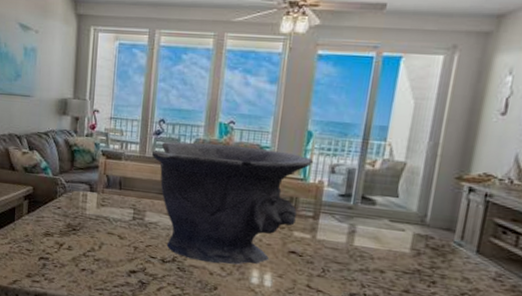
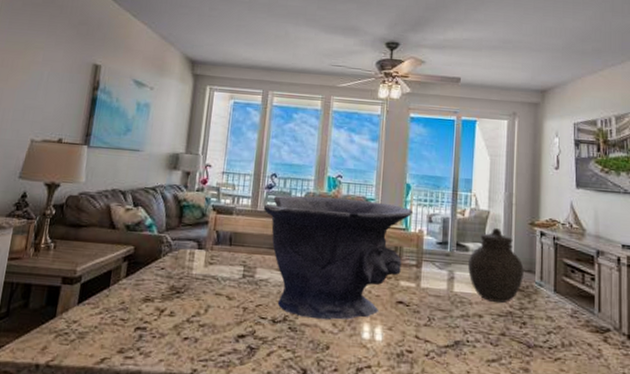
jar: none [372,182,442,260] -> present [468,228,524,303]

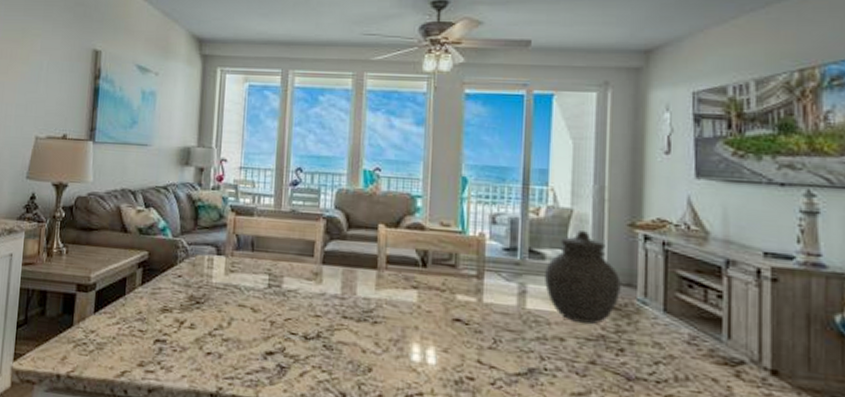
decorative bowl: present [263,195,412,320] -> none [288,192,470,339]

